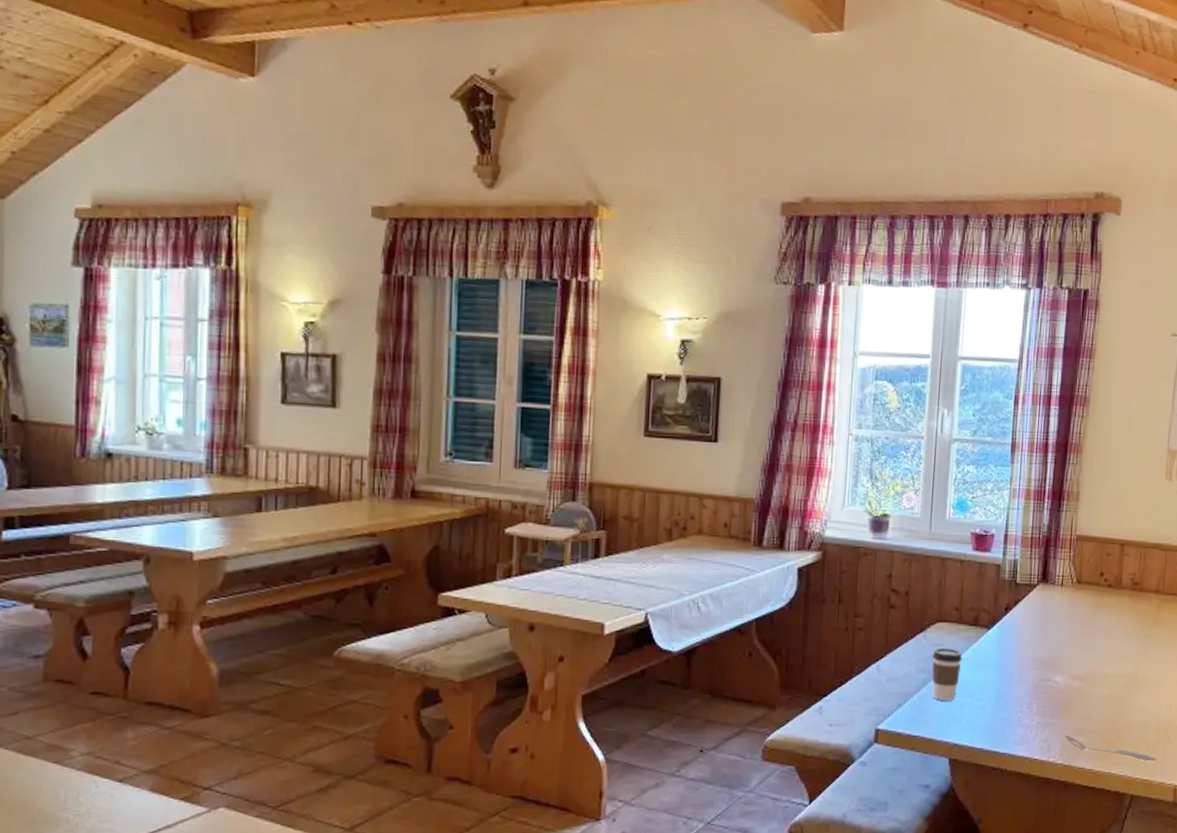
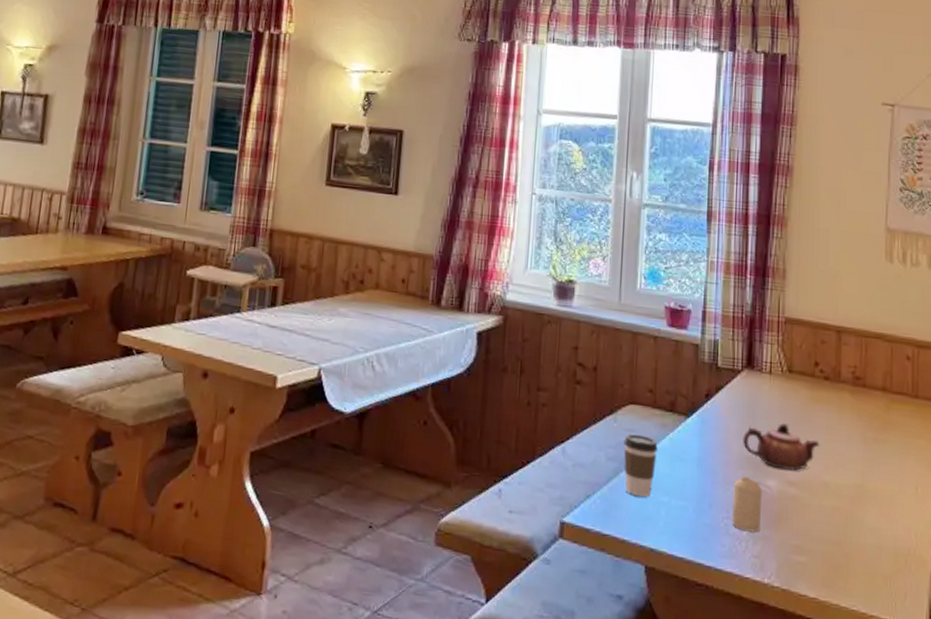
candle: none [1024,675,1051,721] -> present [732,476,763,533]
teapot: none [1036,628,1101,667] -> present [743,423,820,471]
spoon: present [1064,734,1157,761] -> none [781,551,896,597]

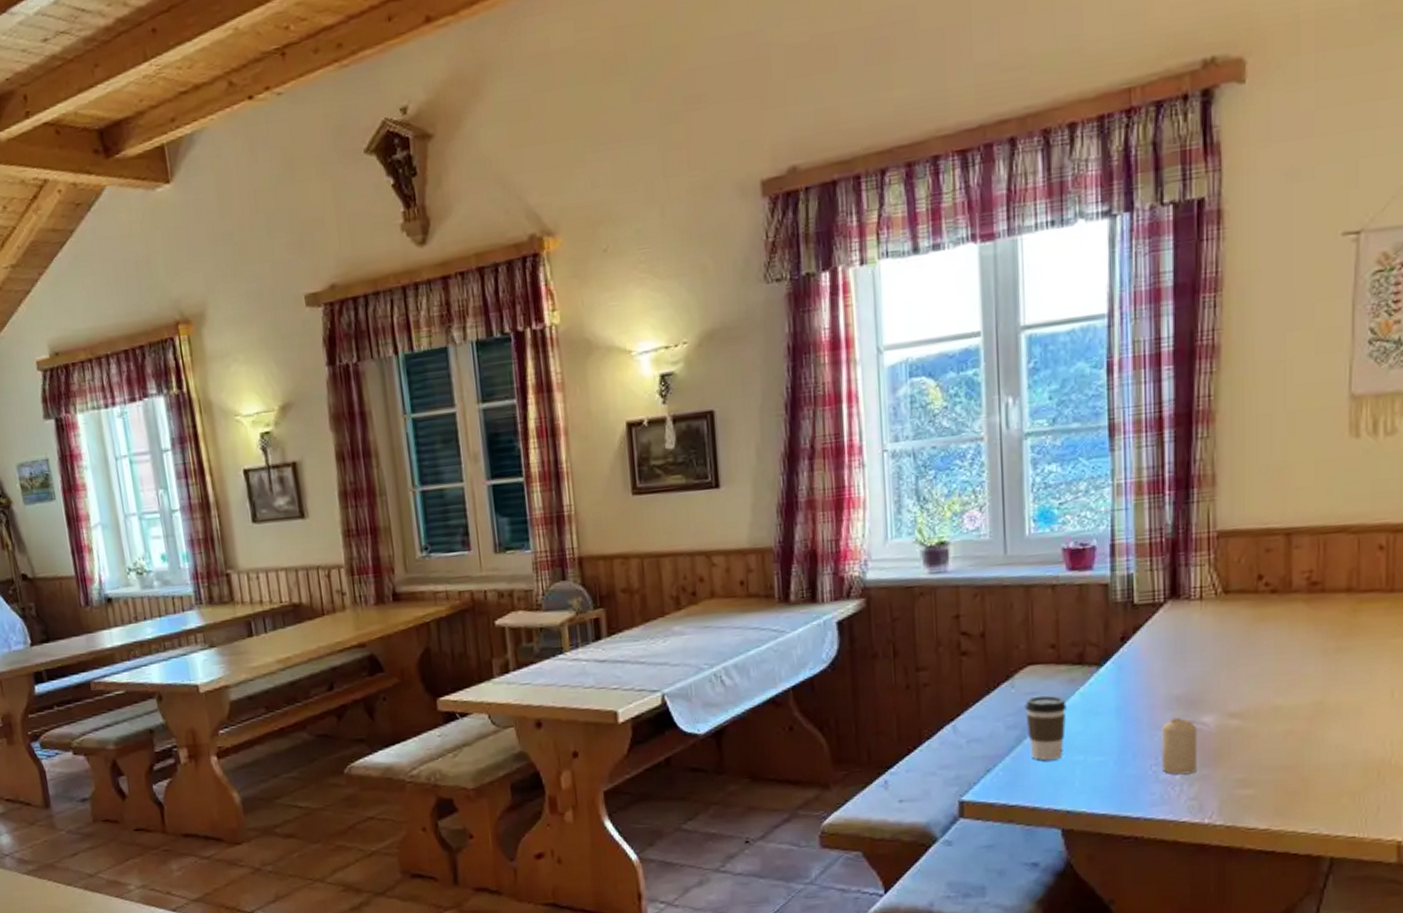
teapot: present [743,423,820,471] -> none [1170,652,1267,703]

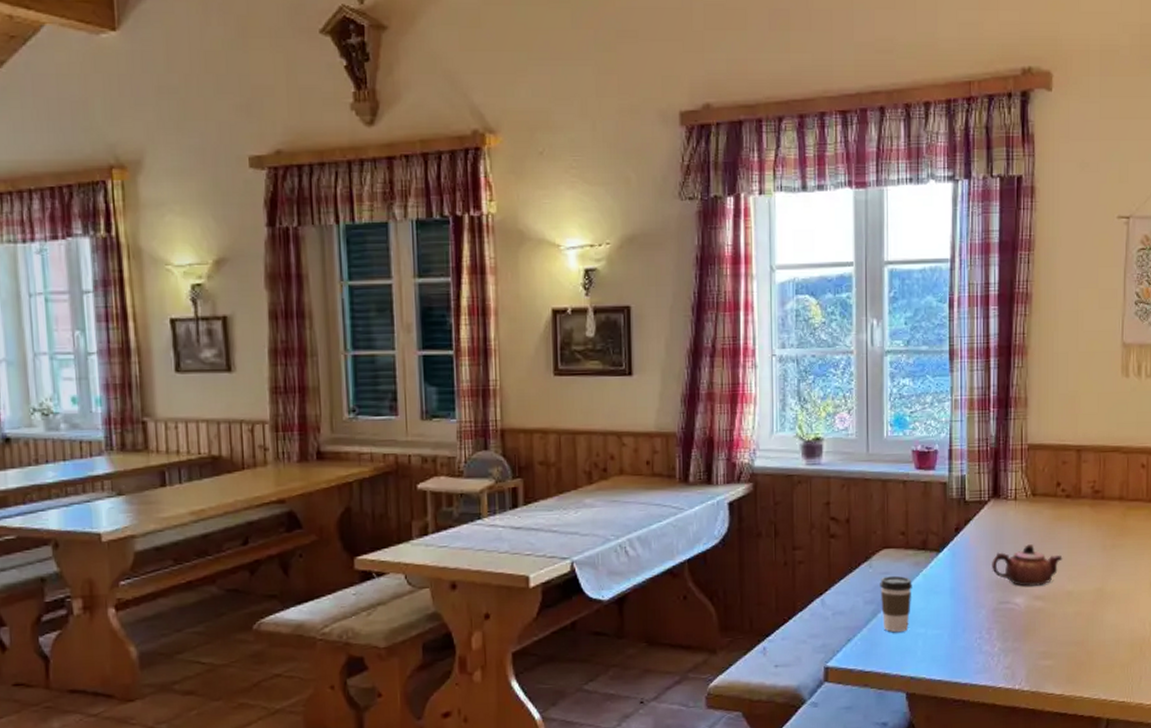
candle: present [1161,717,1198,775] -> none [984,598,1011,647]
teapot: none [1170,652,1267,703] -> present [992,544,1063,587]

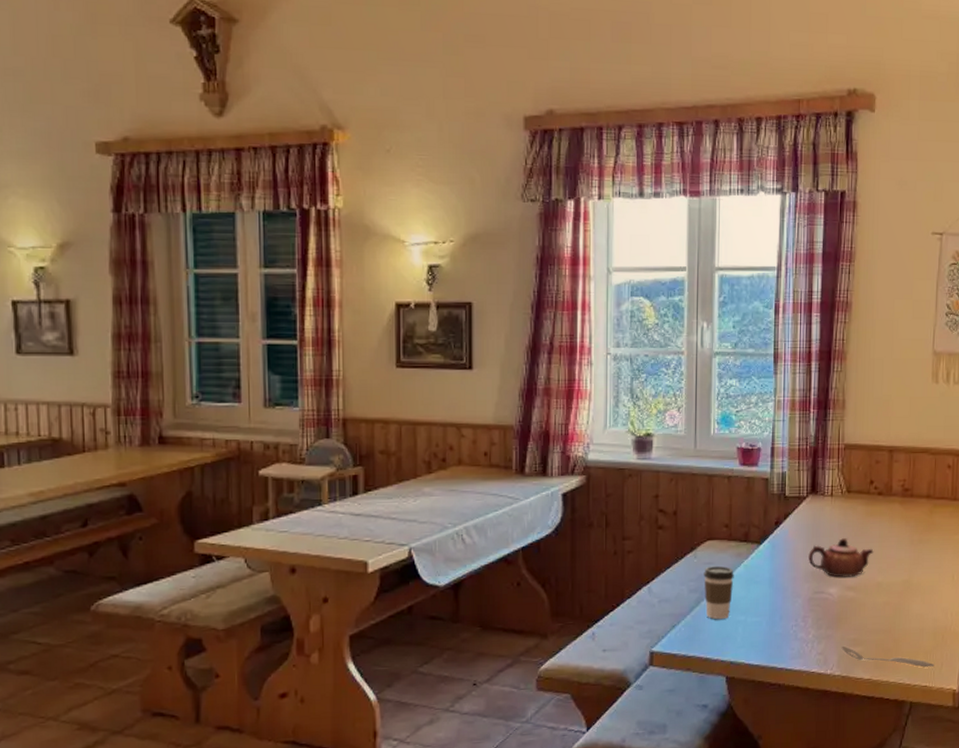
spoon: none [1030,659,1133,682] -> present [841,645,935,668]

